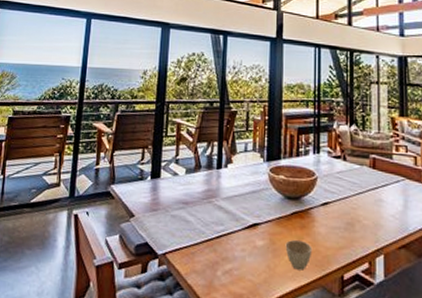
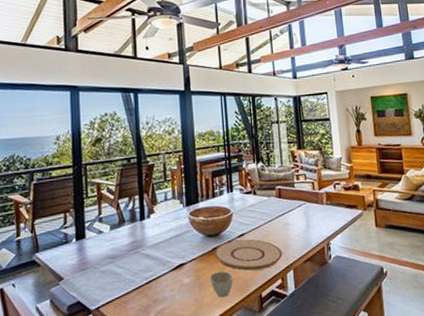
plate: none [293,207,372,247] -> present [214,239,282,271]

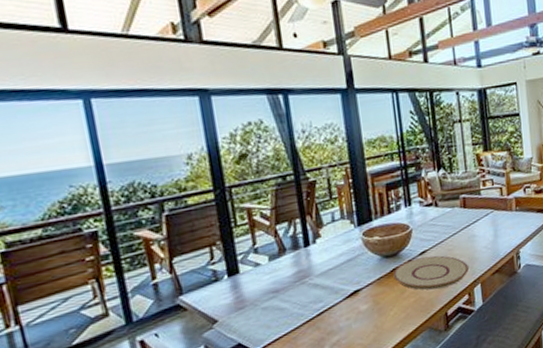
cup: present [209,271,234,297] -> none [389,293,417,321]

